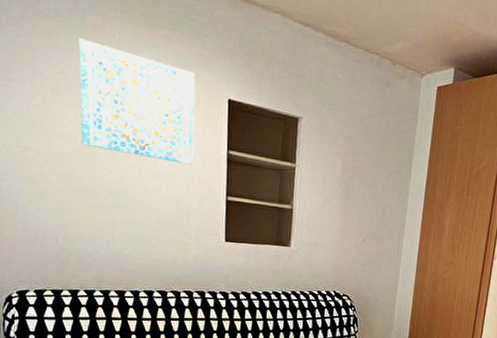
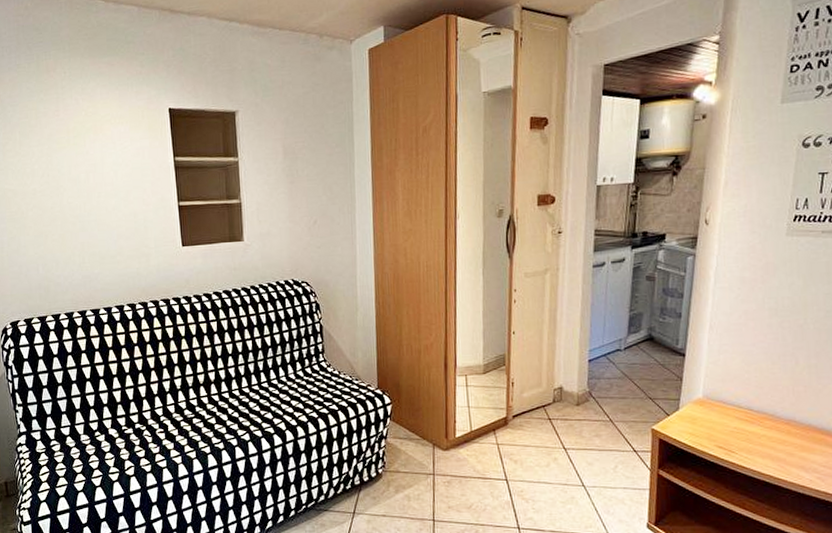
wall art: present [78,38,196,165] -> none [37,82,145,179]

